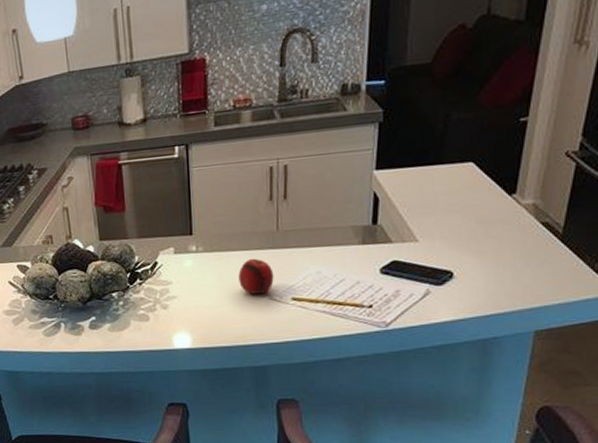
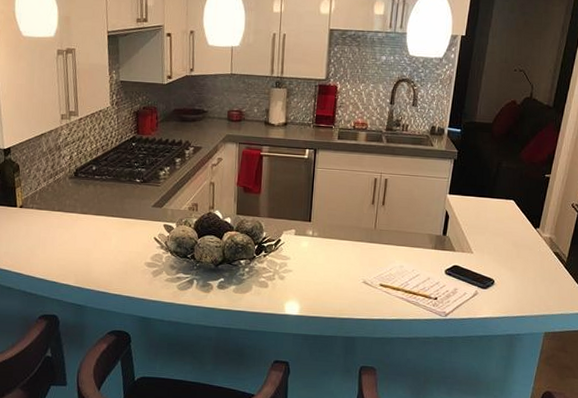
fruit: present [238,258,274,294] -> none [342,248,369,277]

